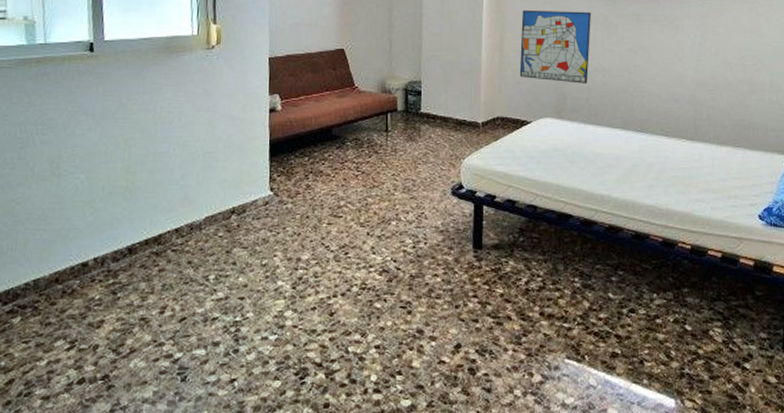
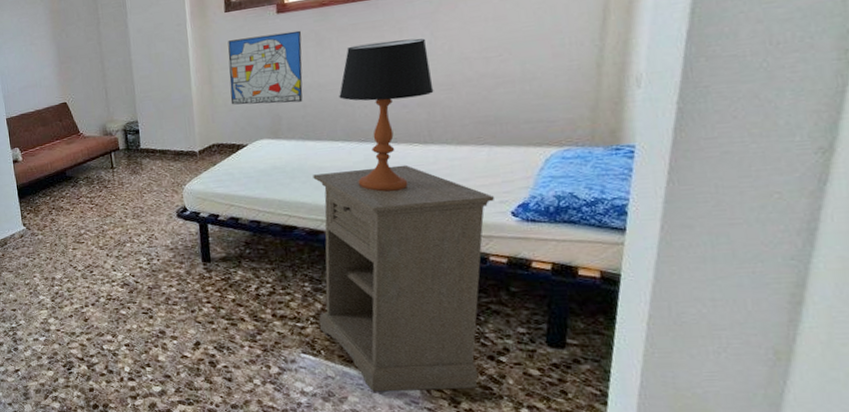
nightstand: none [585,159,745,403] -> present [313,165,494,392]
table lamp: none [621,35,701,185] -> present [339,38,434,192]

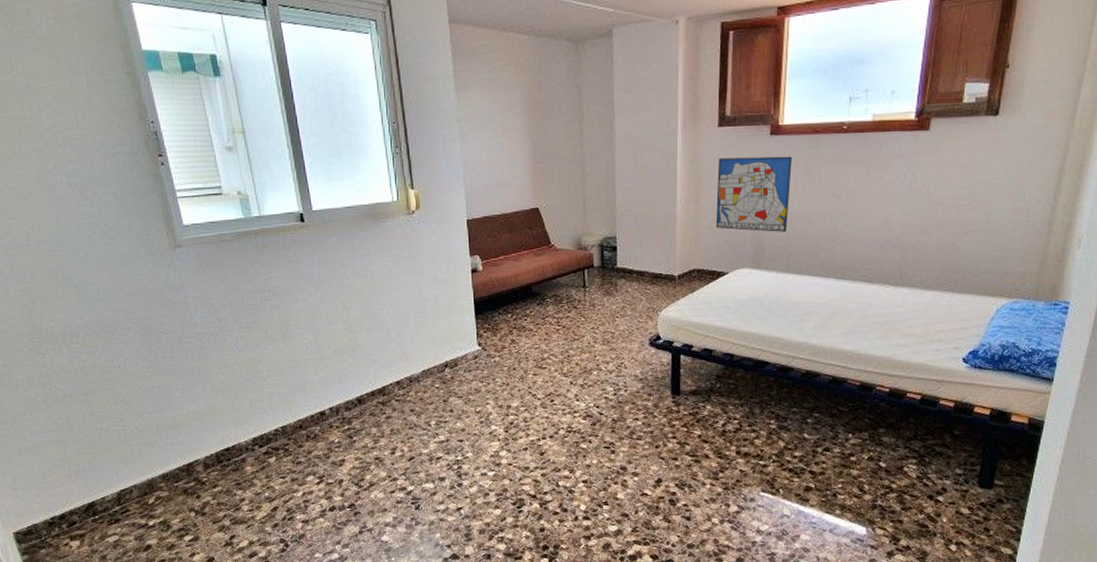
nightstand: present [313,165,494,392] -> none [780,305,949,530]
table lamp: present [339,38,434,192] -> none [822,177,909,331]

